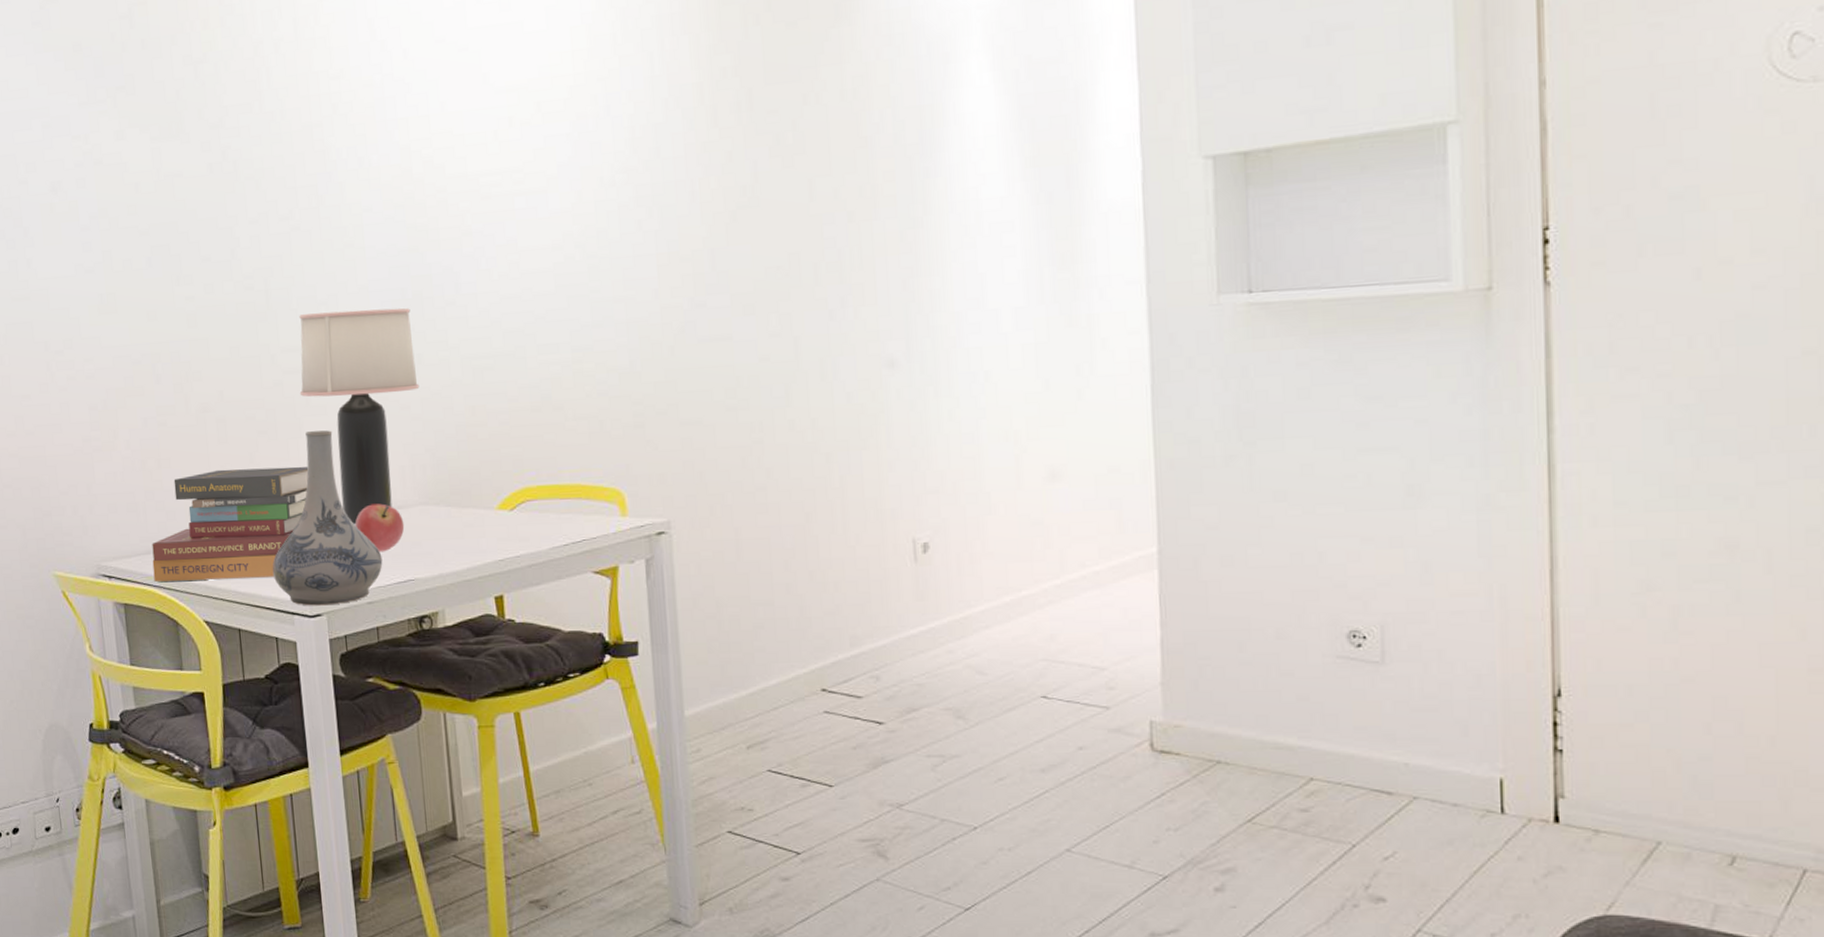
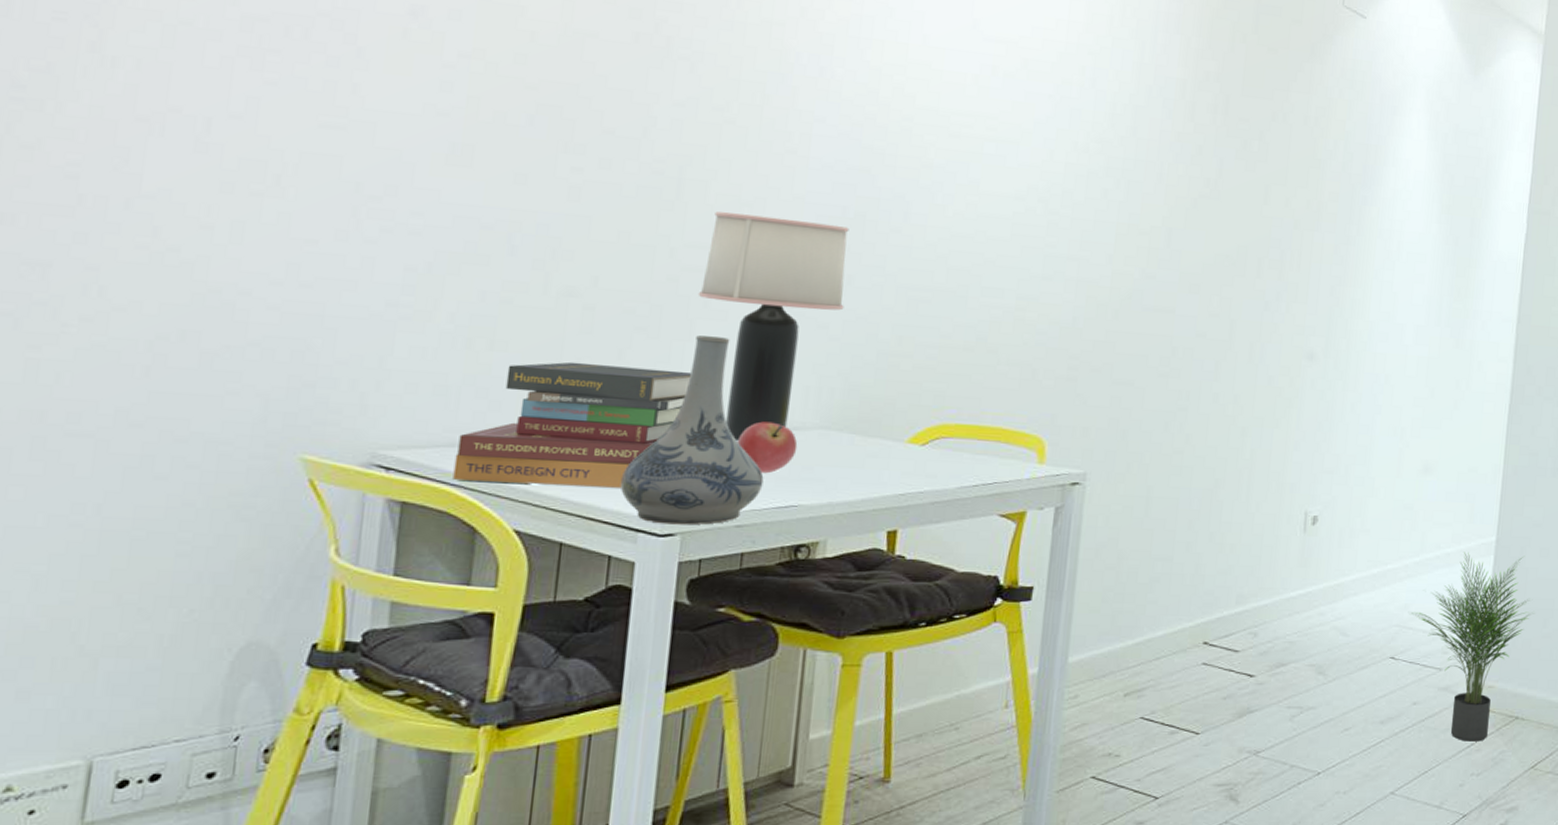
potted plant: none [1059,567,1224,791] -> present [1410,552,1534,742]

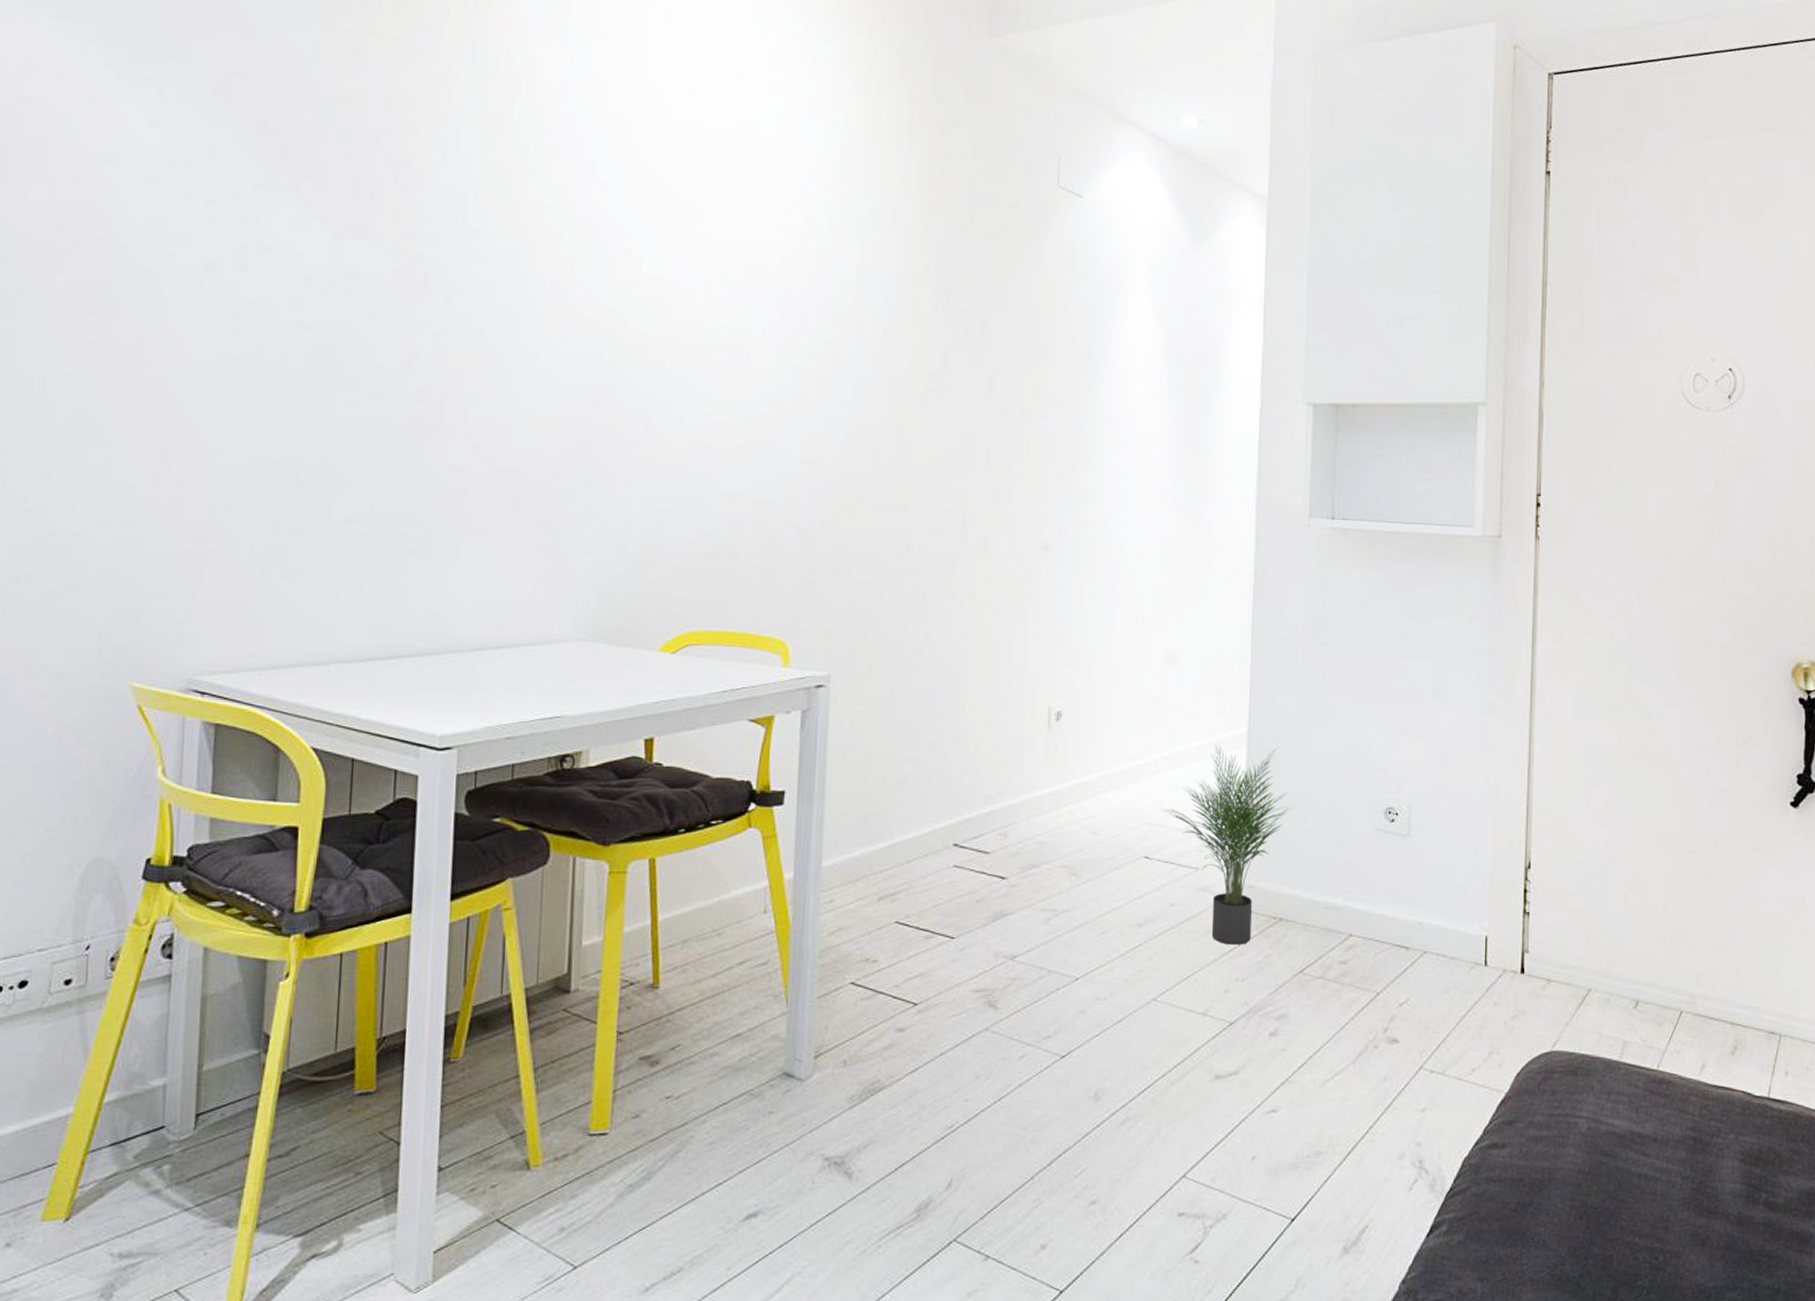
books: present [453,361,692,488] -> none [257,586,461,705]
decorative vase: present [619,335,764,525] -> none [401,555,529,739]
table lamp: present [697,211,849,442] -> none [462,435,596,656]
fruit: present [737,421,798,474] -> none [503,636,558,686]

